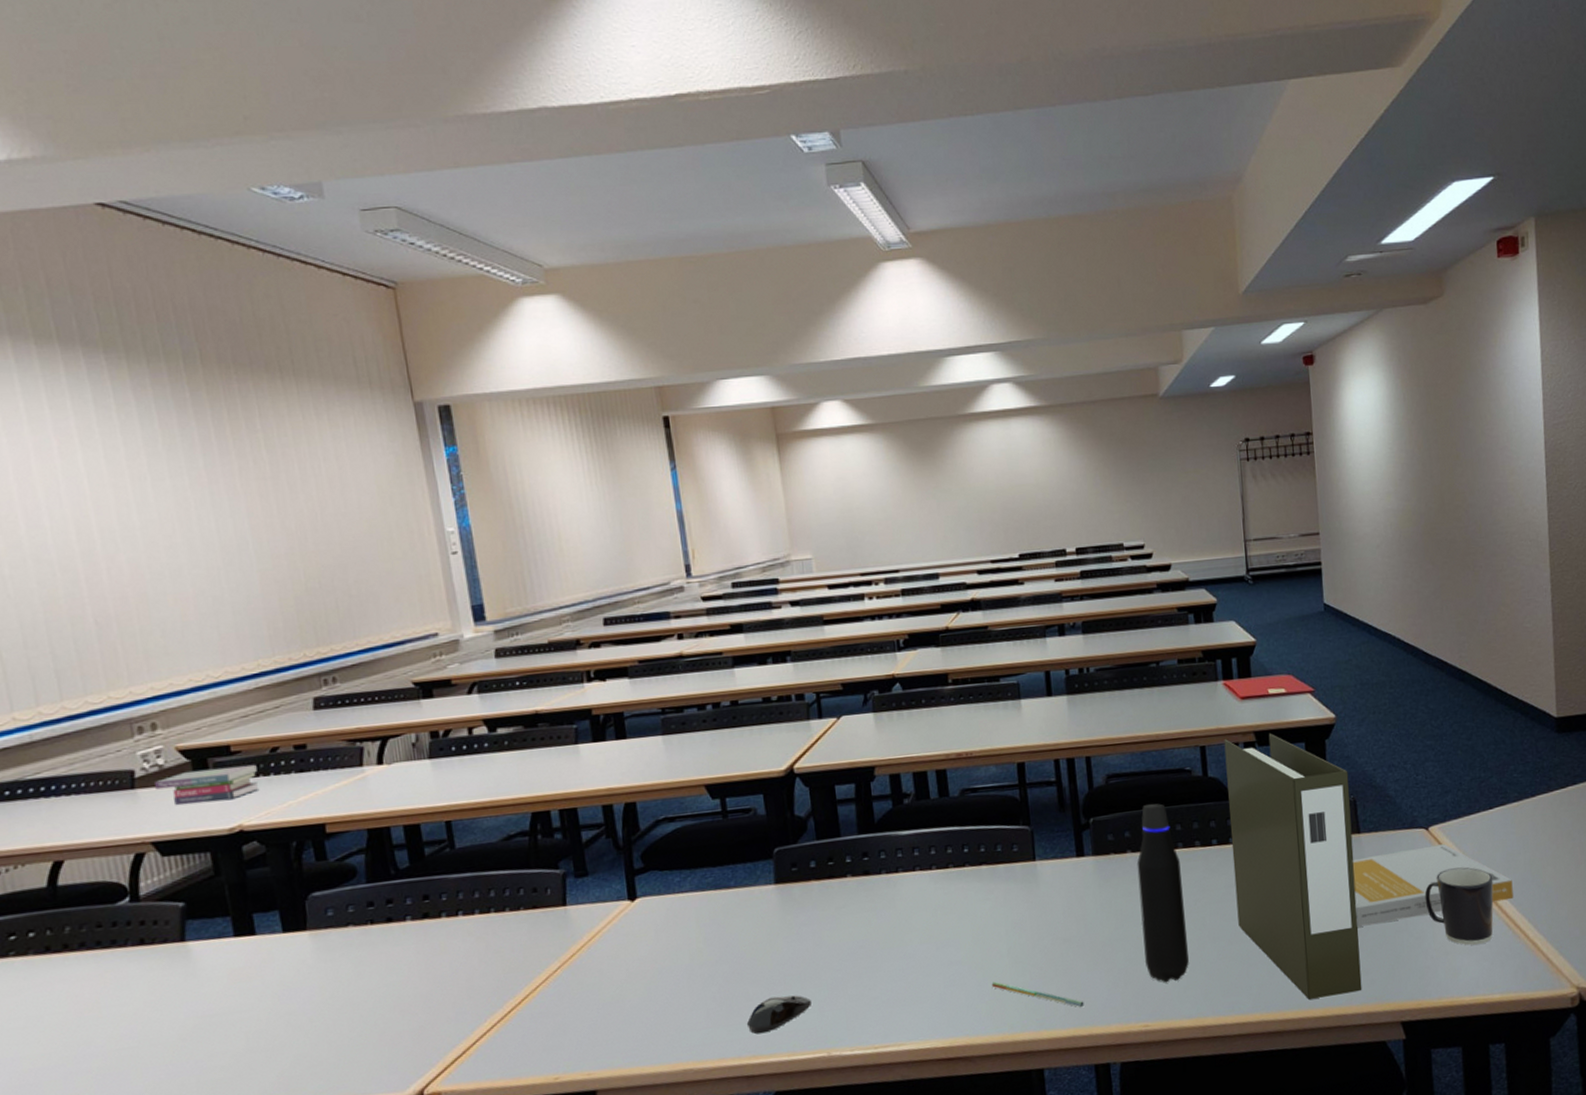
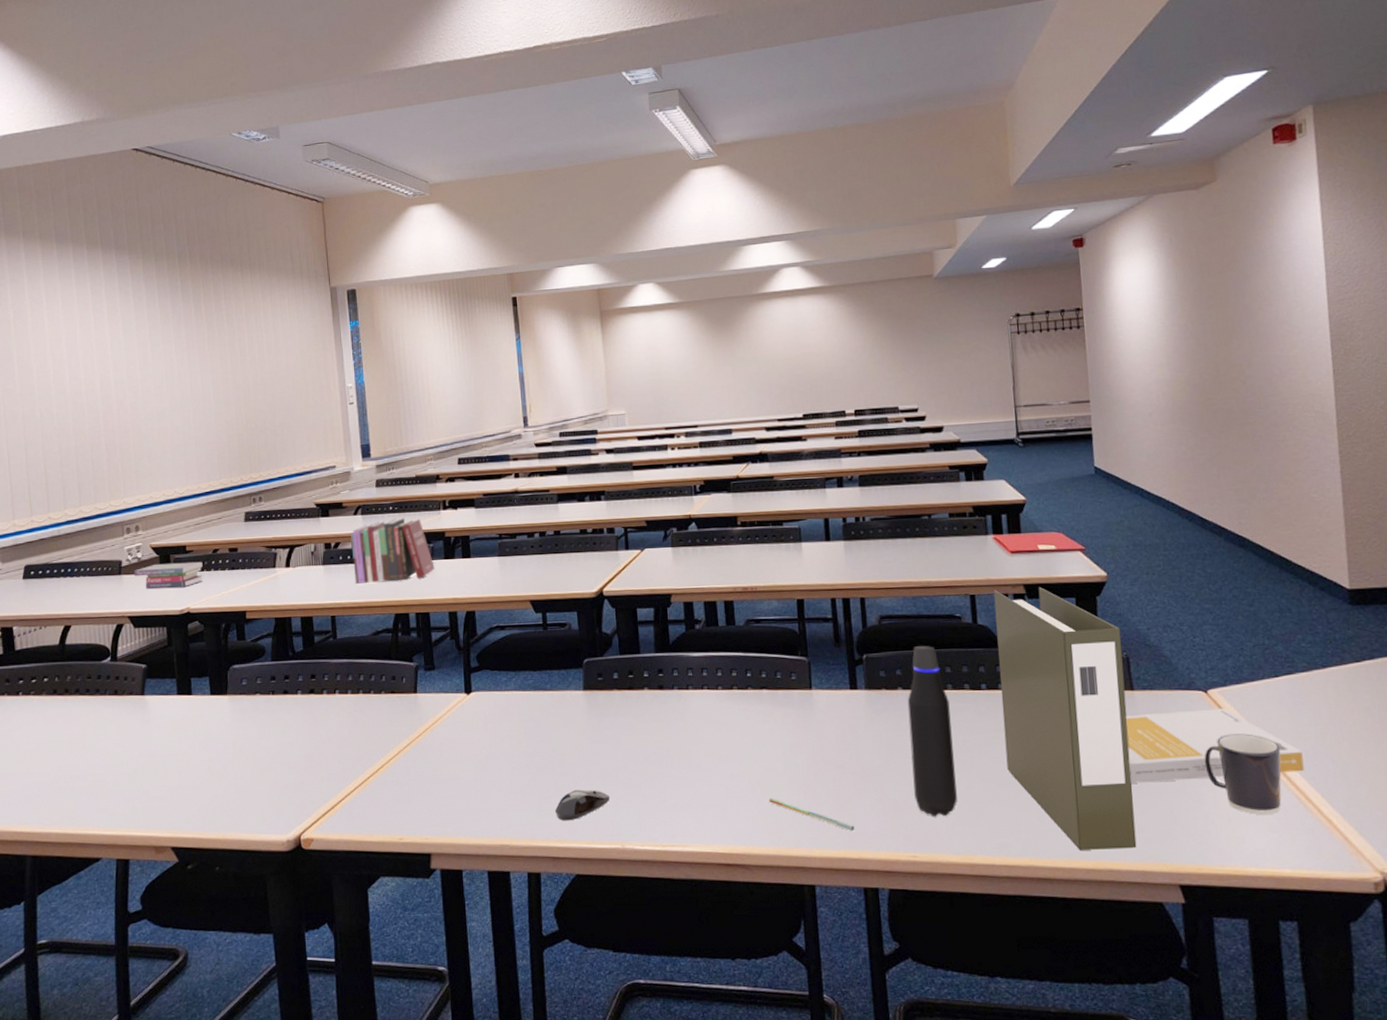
books: none [465,694,581,779] -> present [351,518,435,584]

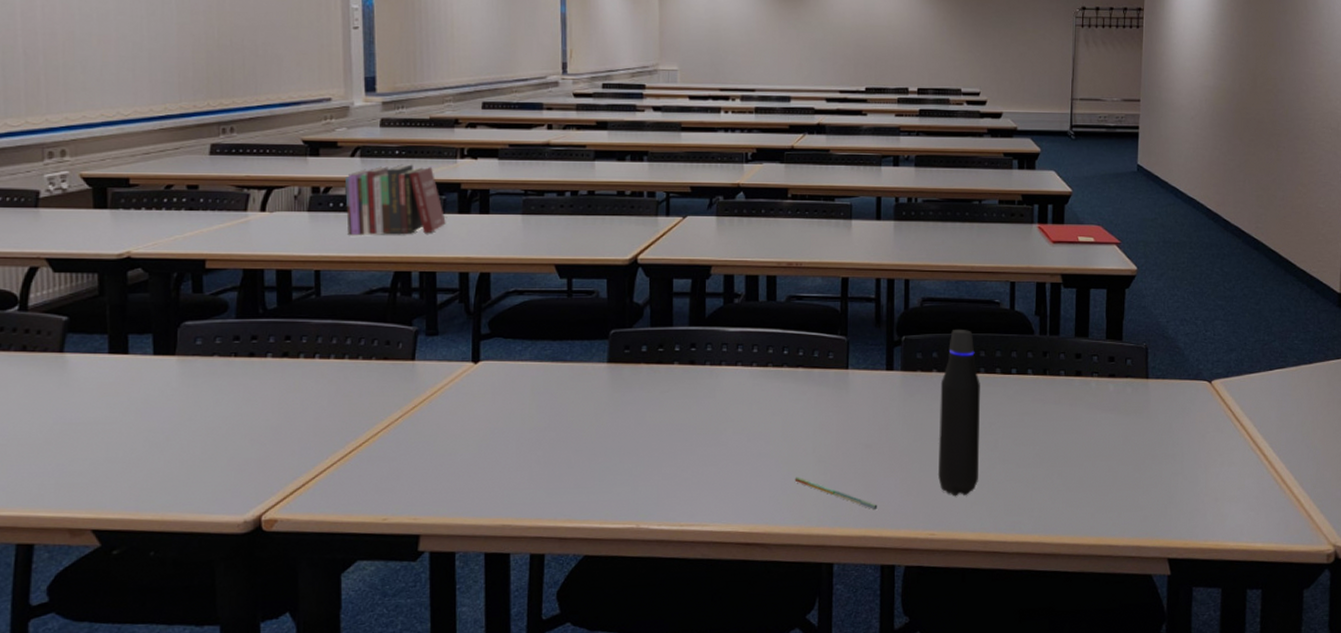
books: present [134,561,203,590] -> none [57,197,151,228]
computer mouse: present [554,789,610,821] -> none [565,467,627,500]
binder: present [993,586,1137,850] -> none [1028,277,1143,527]
book: present [1126,708,1304,783] -> none [1137,398,1284,465]
mug: present [1204,733,1282,814] -> none [1201,421,1266,494]

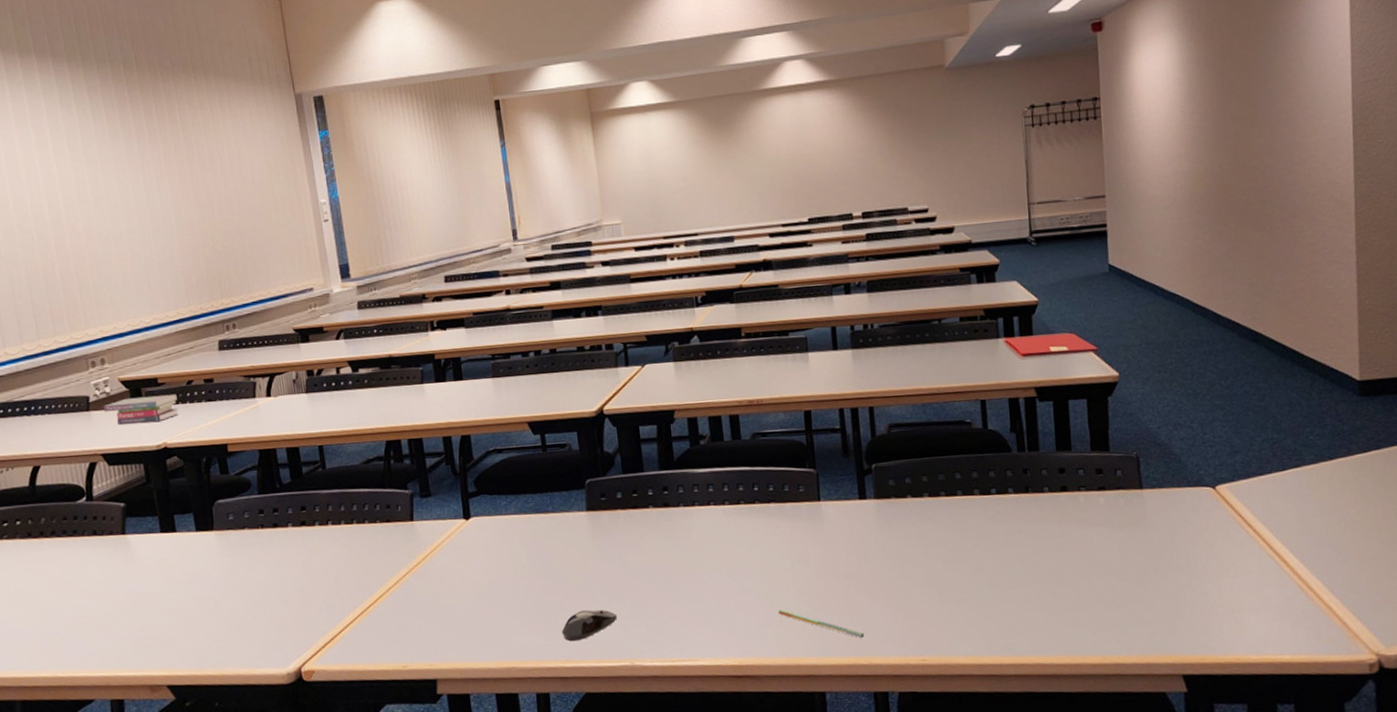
books: none [57,197,151,228] -> present [104,394,179,426]
books: present [345,164,446,236] -> none [334,341,426,411]
computer mouse: none [565,467,627,500] -> present [561,609,617,642]
water bottle: present [937,330,980,497] -> none [916,453,967,621]

